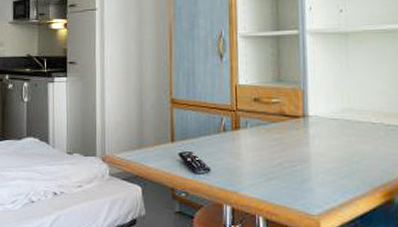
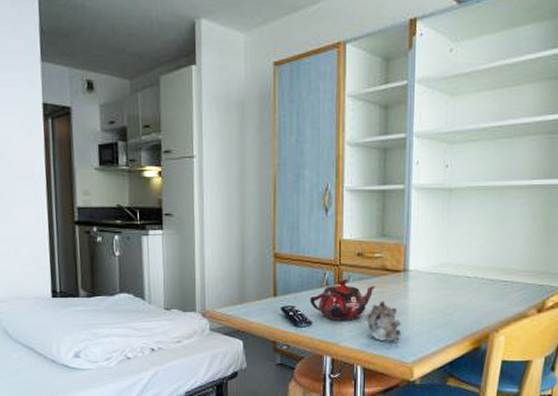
teapot: none [207,124,274,169] -> present [309,278,376,321]
succulent plant: none [266,147,305,192] -> present [366,300,402,342]

